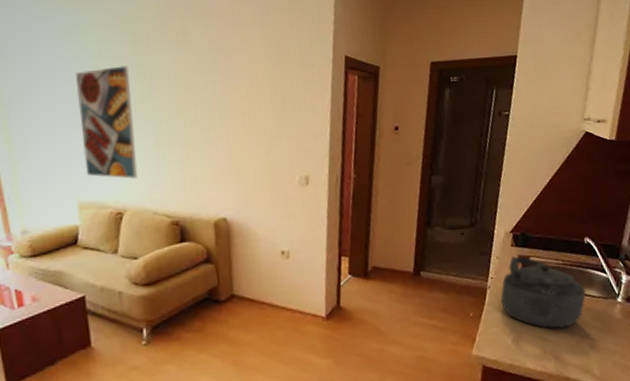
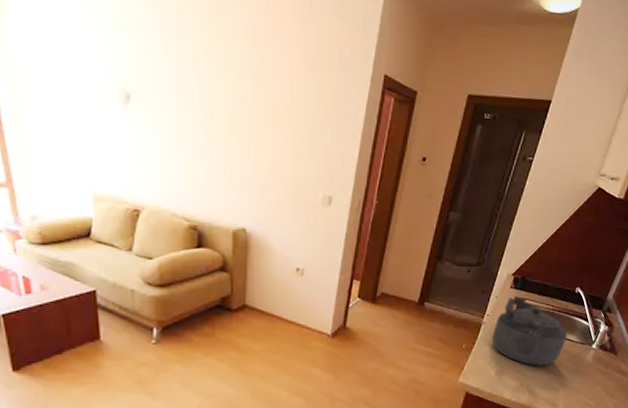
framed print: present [75,65,138,179] -> none [95,48,159,176]

